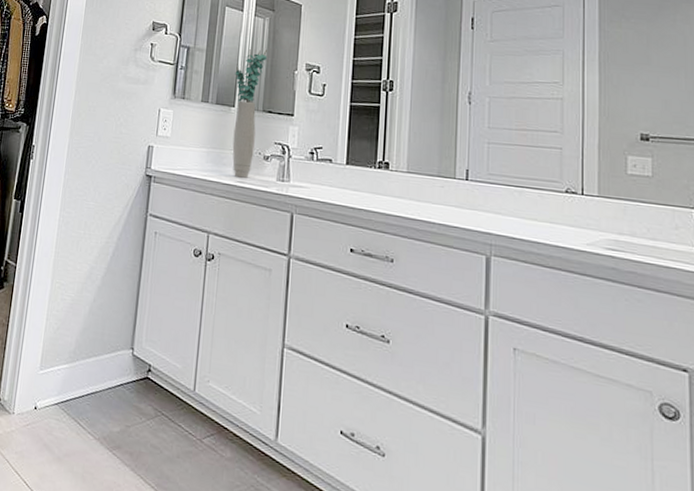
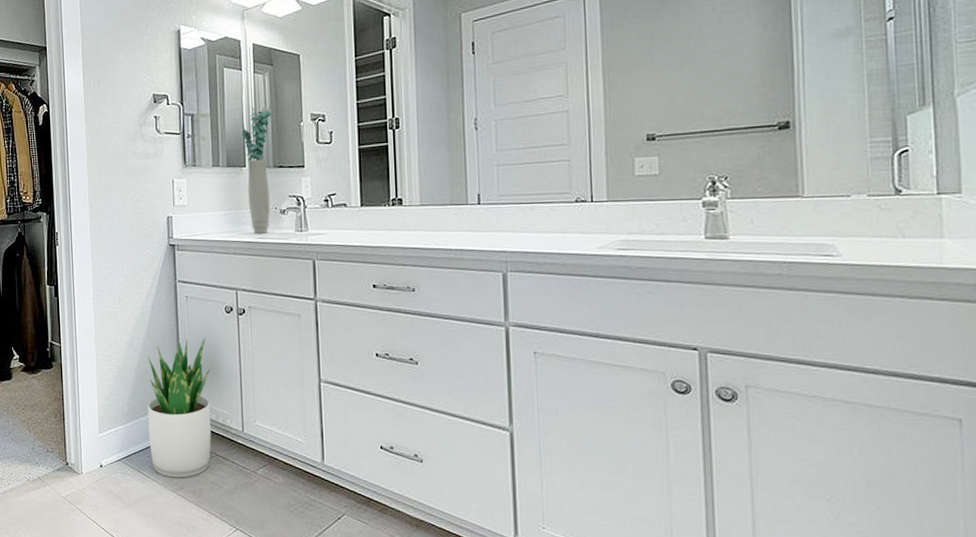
planter: none [91,277,169,436] -> present [147,337,211,478]

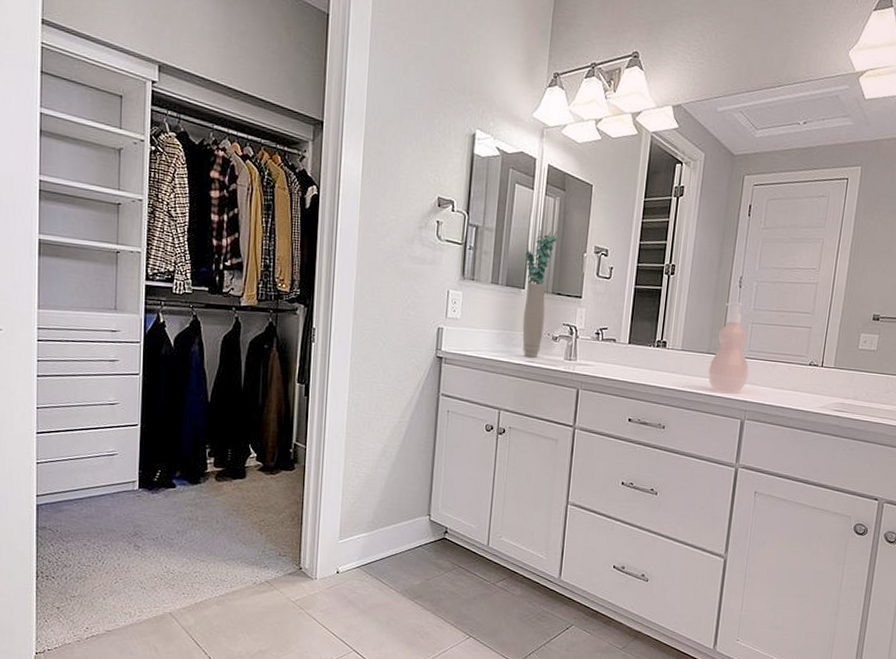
planter: present [147,337,211,478] -> none [392,452,464,587]
soap bottle: none [455,145,503,246] -> present [708,301,749,394]

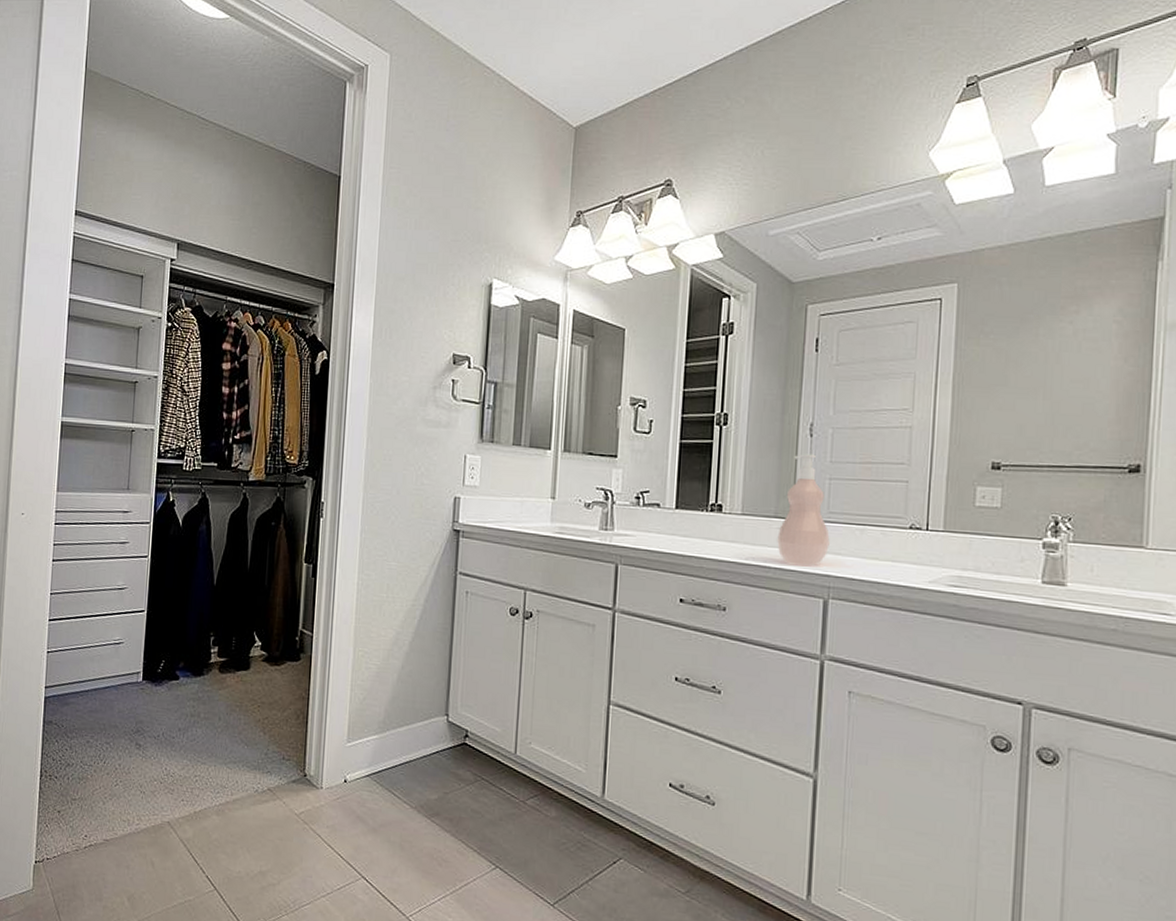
vase: present [522,230,557,358] -> none [549,382,586,528]

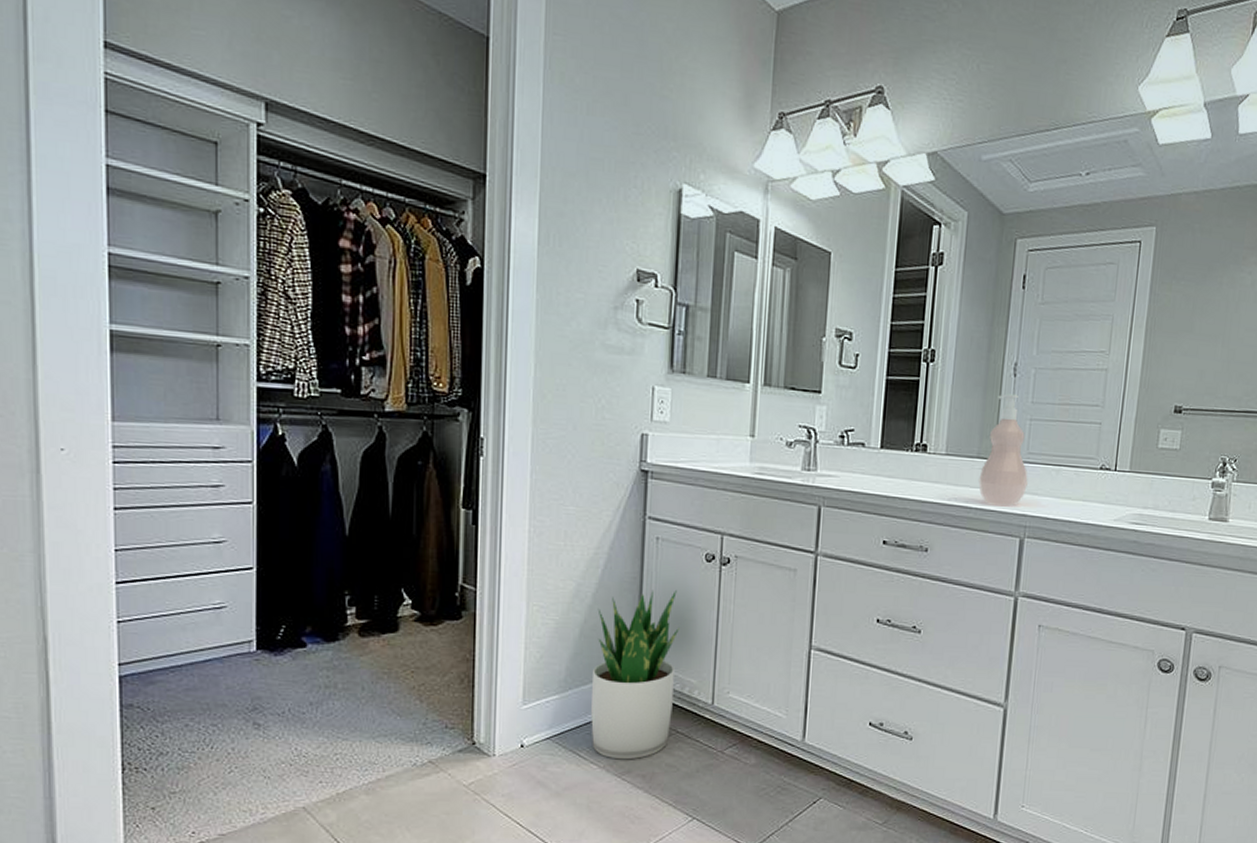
planter: none [405,640,486,803] -> present [591,589,680,760]

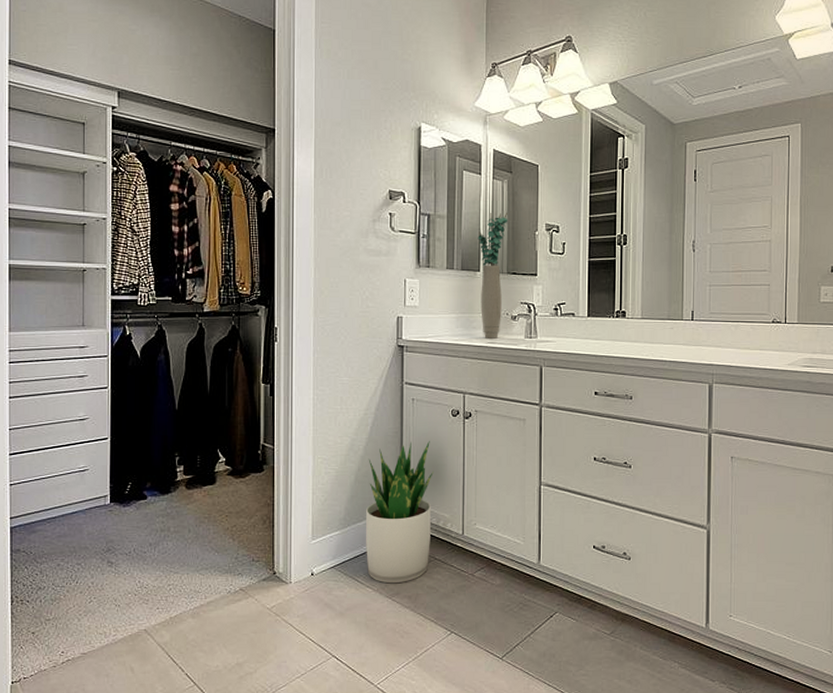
vase: none [747,309,788,469] -> present [478,212,507,339]
soap bottle: present [978,393,1028,507] -> none [671,266,712,358]

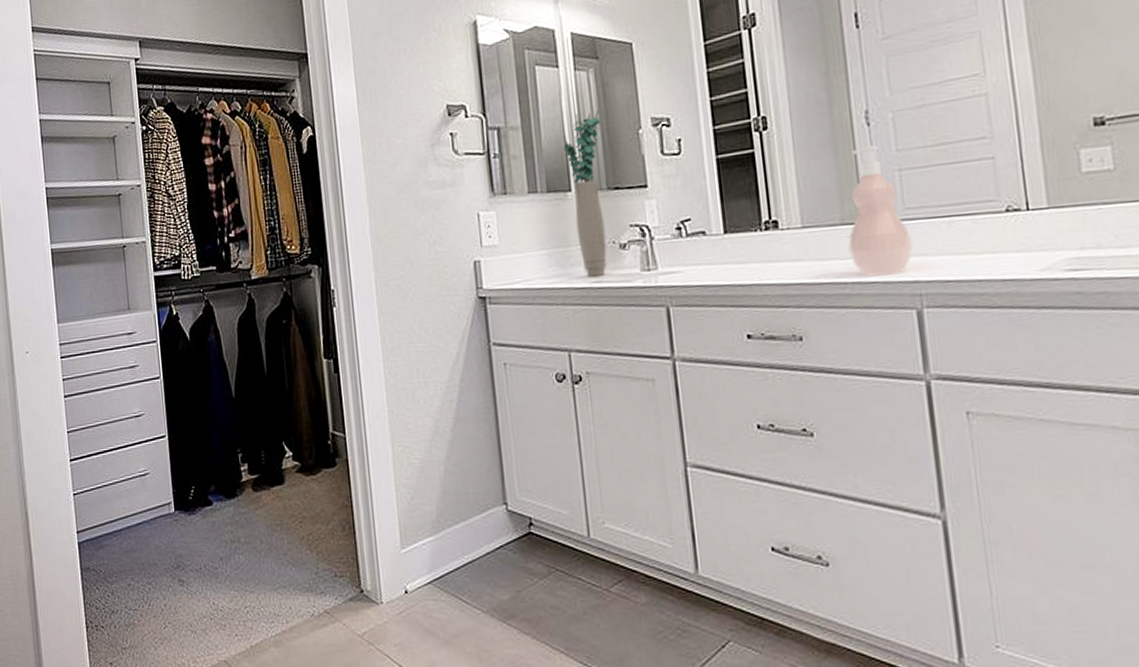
planter: present [366,440,434,584] -> none [458,415,549,603]
soap bottle: none [671,266,712,358] -> present [848,145,913,277]

